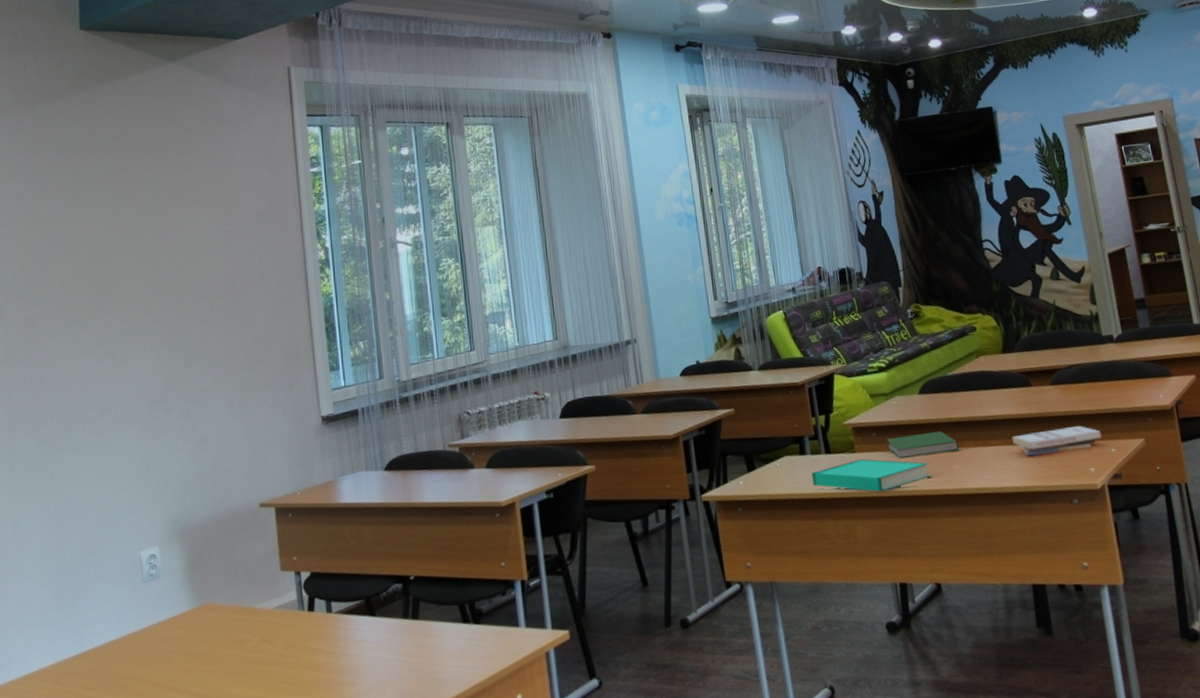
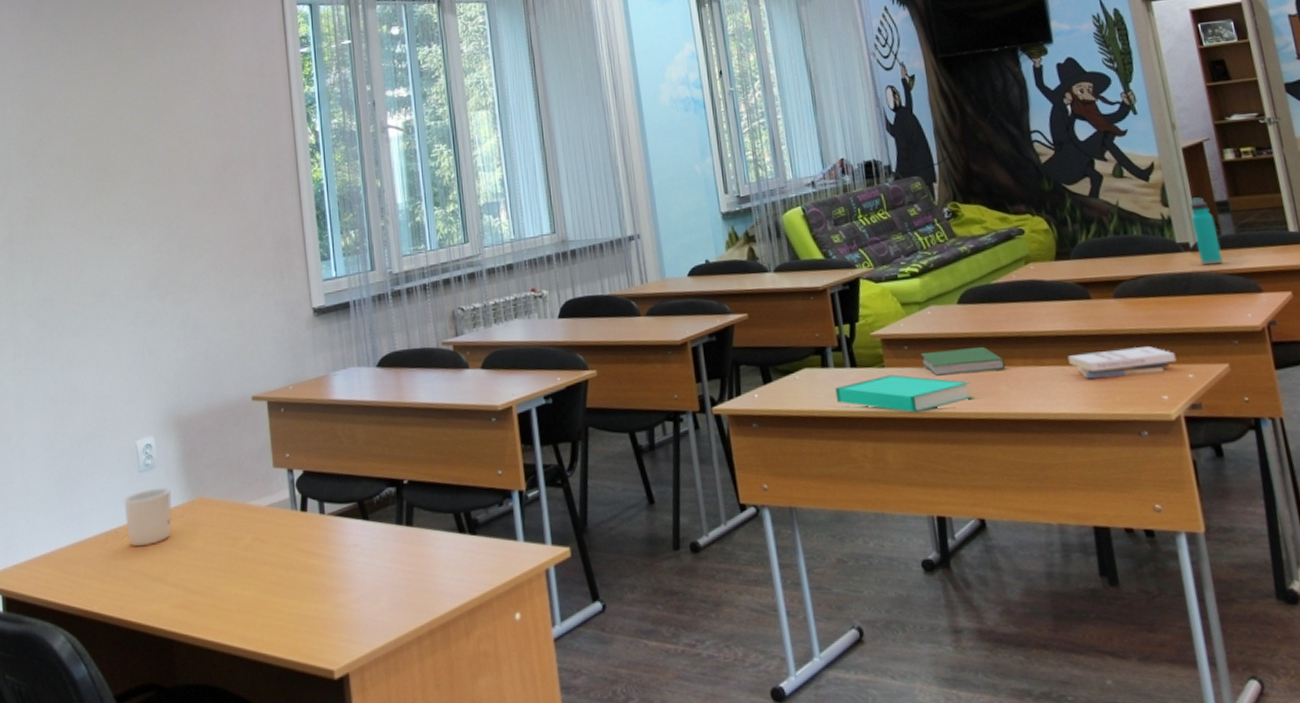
mug: none [127,595,177,656] -> present [124,487,172,547]
water bottle: none [1114,296,1140,354] -> present [1190,197,1223,265]

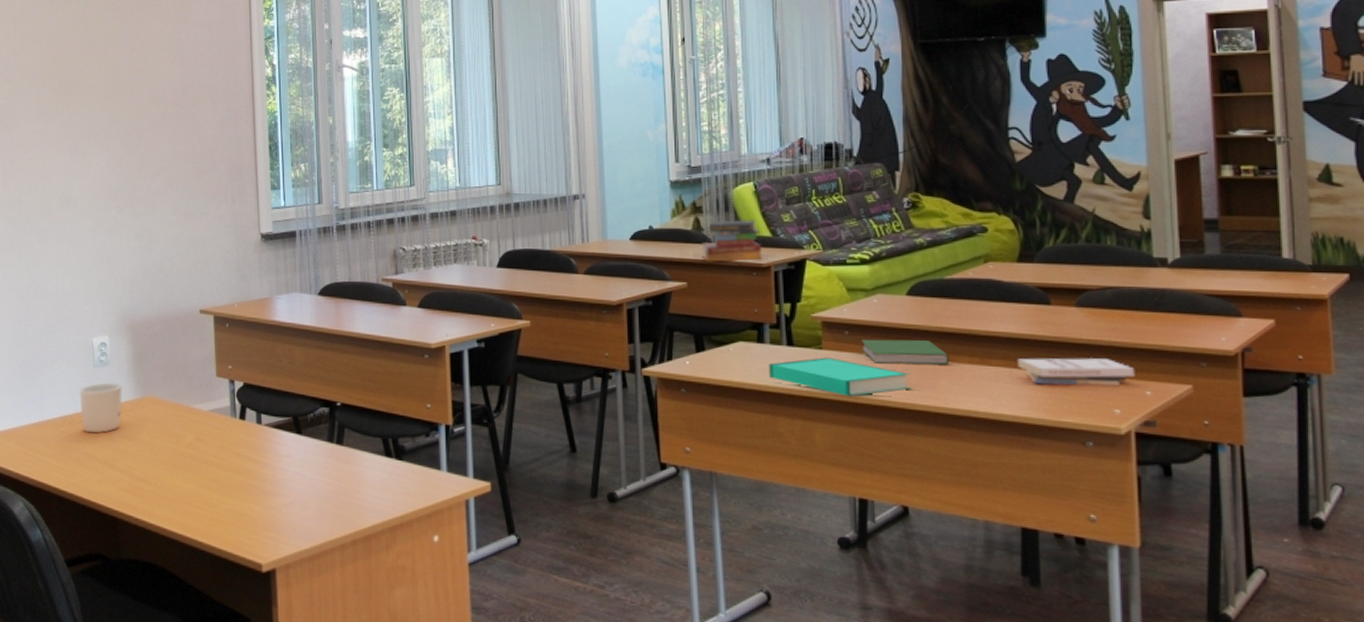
books: none [757,244,817,291] -> present [701,219,761,262]
water bottle: present [1190,197,1223,265] -> none [1173,213,1202,284]

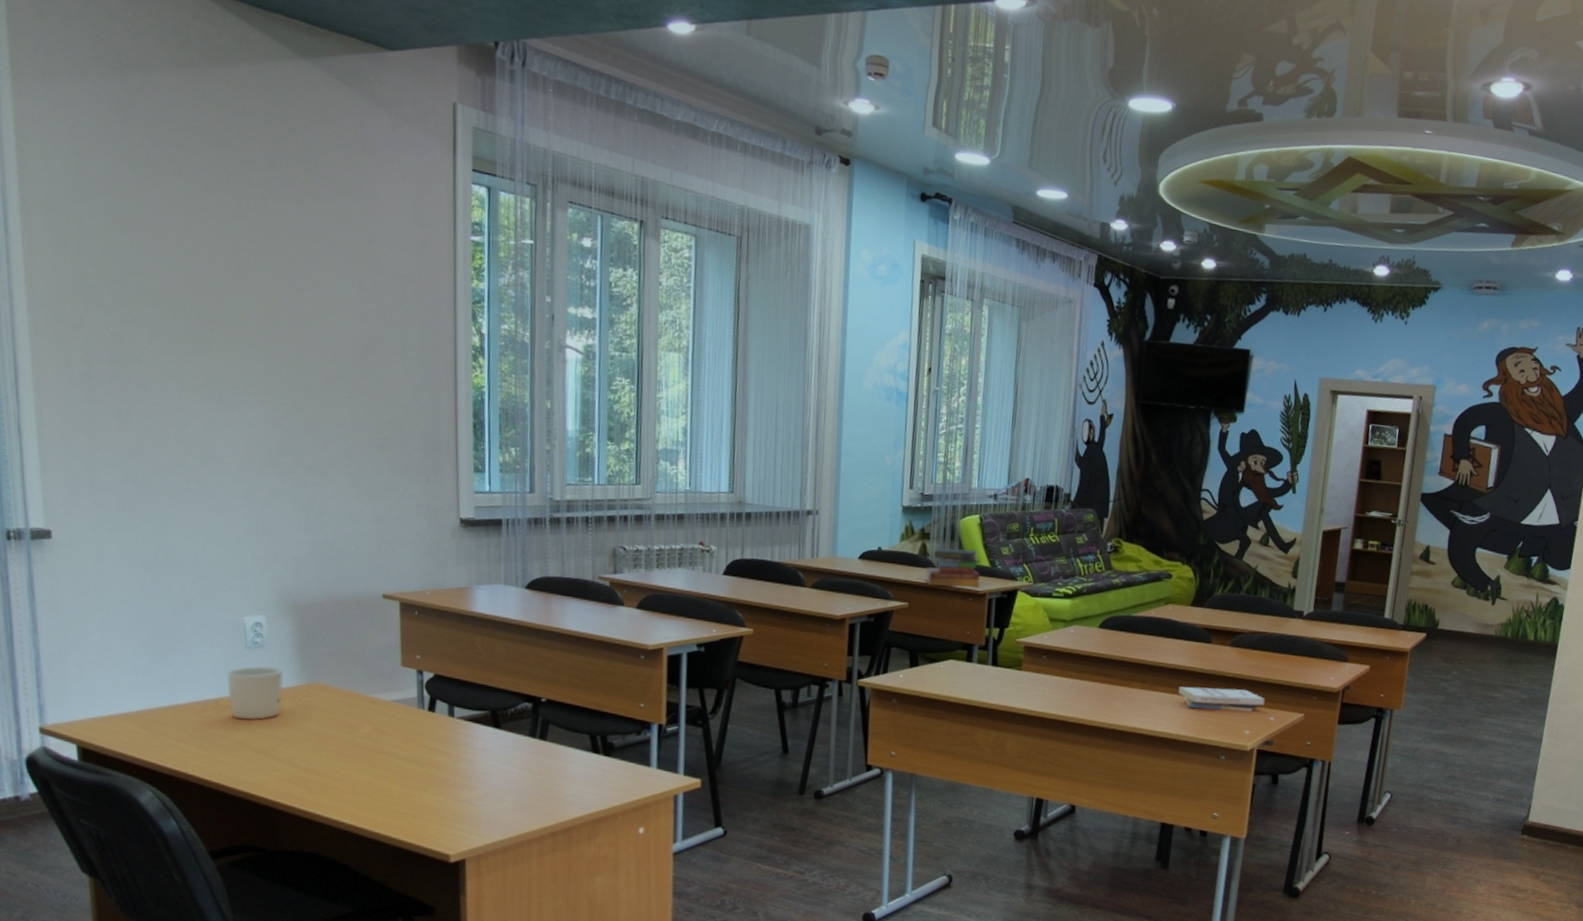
binder: present [768,357,912,397] -> none [972,677,1094,713]
hardcover book: present [861,339,950,366] -> none [1055,664,1126,689]

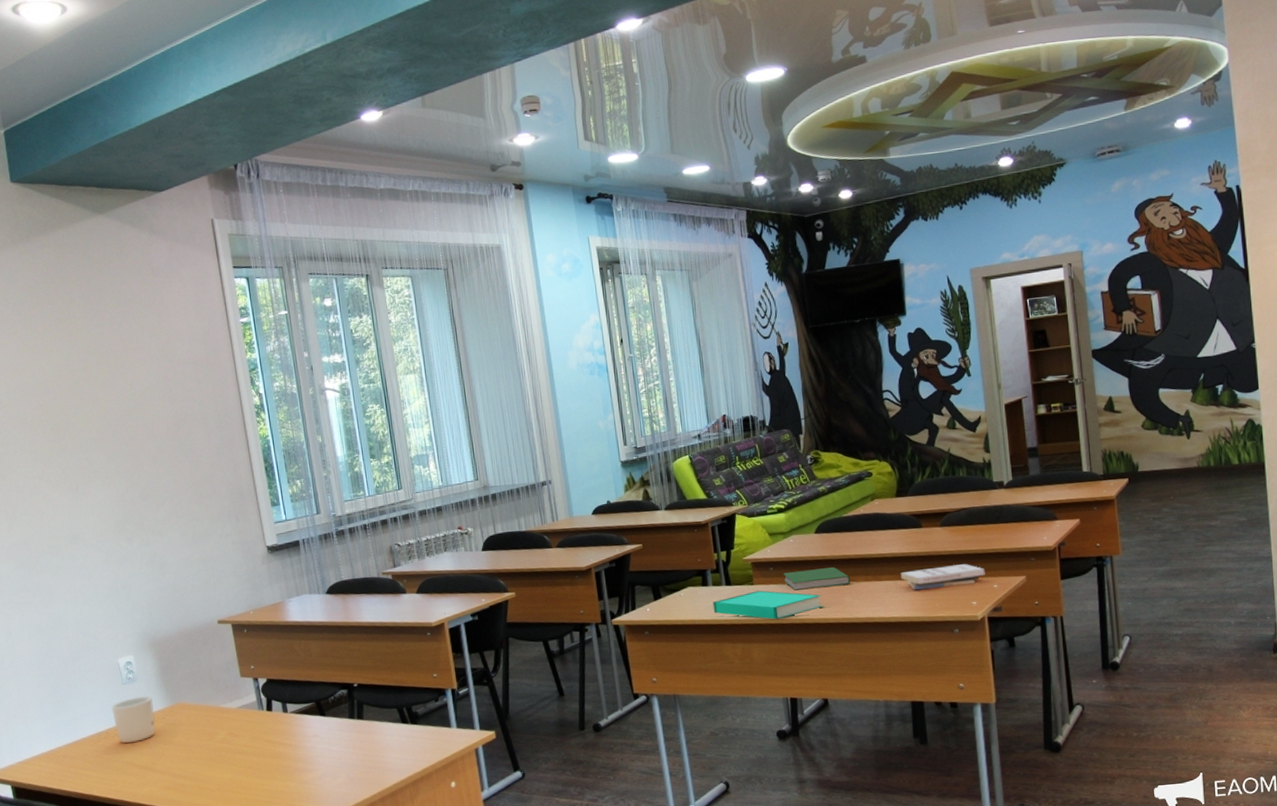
books: present [925,547,980,588] -> none [651,486,700,526]
binder: none [972,677,1094,713] -> present [713,590,824,620]
hardcover book: none [1055,664,1126,689] -> present [783,567,851,591]

